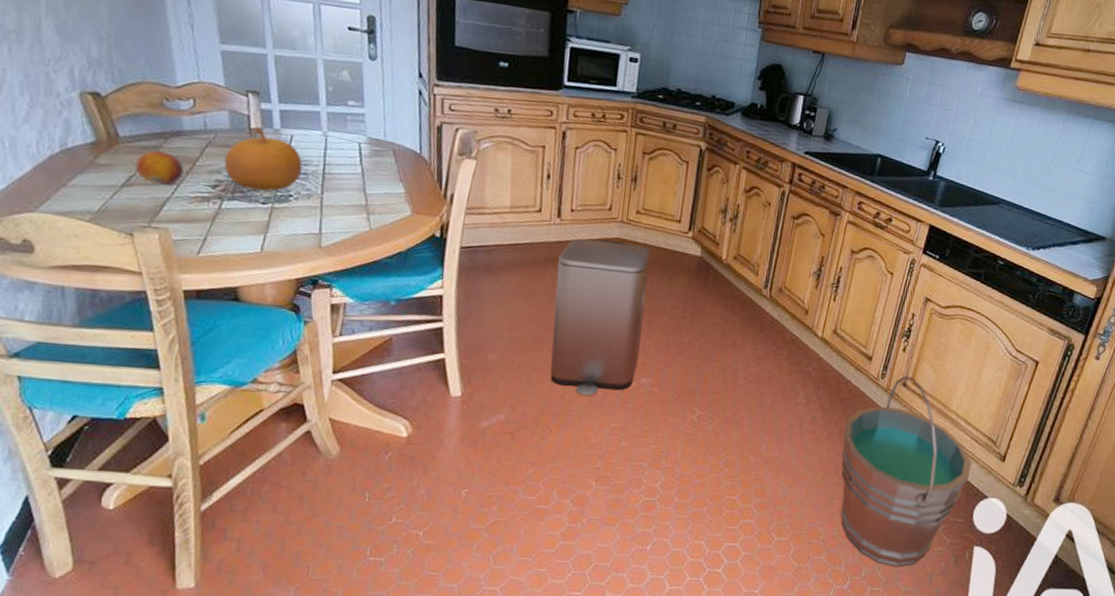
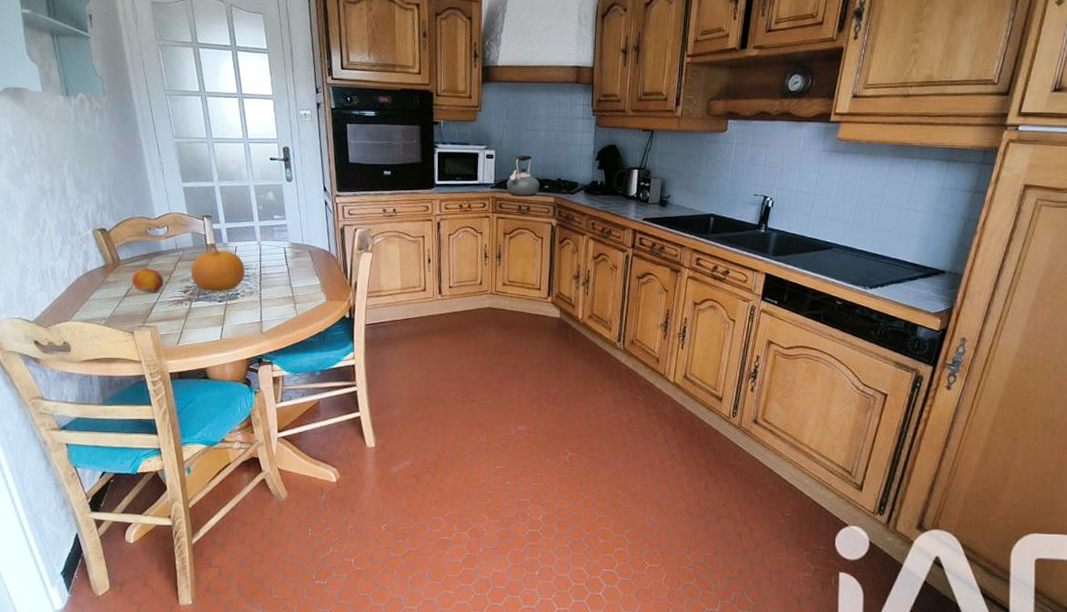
pedal bin: present [550,238,651,395] -> none [442,310,518,442]
kettle: none [650,63,691,113] -> present [506,155,540,197]
bucket: present [840,376,972,567] -> none [702,414,829,591]

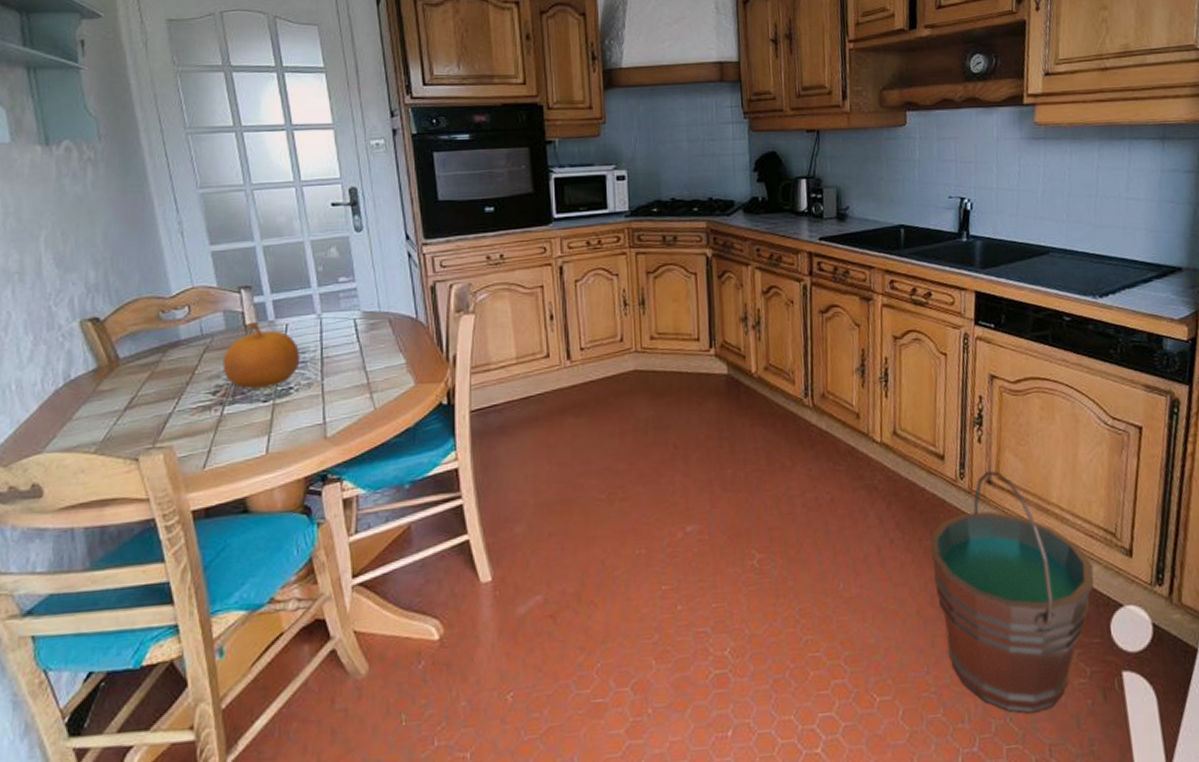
fruit: present [131,268,164,293] -> none [136,366,184,401]
kettle: present [506,155,540,197] -> none [645,172,688,224]
bucket: none [702,414,829,591] -> present [930,471,1095,714]

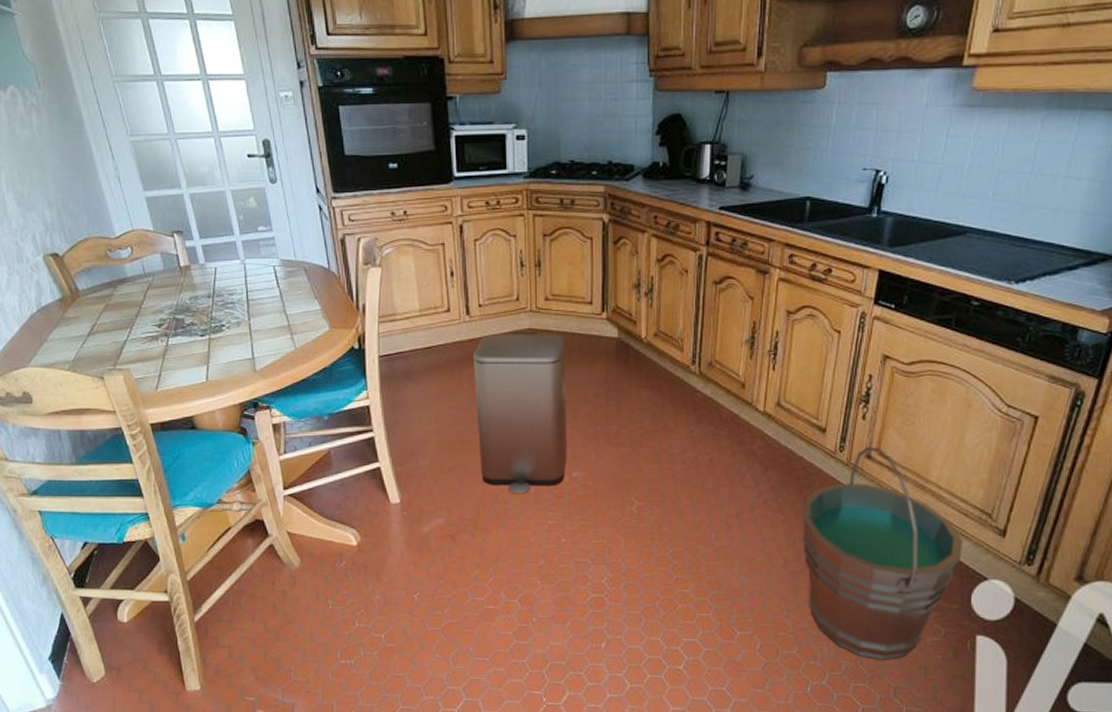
fruit: present [222,323,300,389] -> none [164,265,229,324]
pedal bin: none [574,374,680,557] -> present [472,333,567,493]

